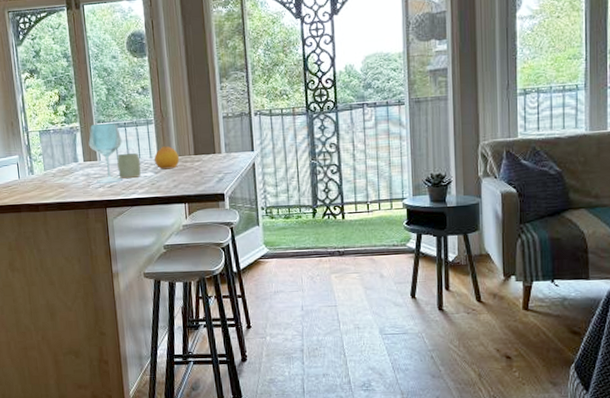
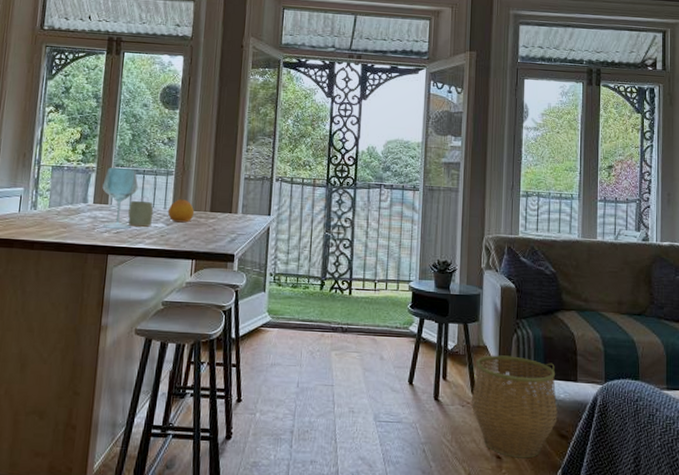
basket: none [476,260,569,357] -> present [471,355,558,459]

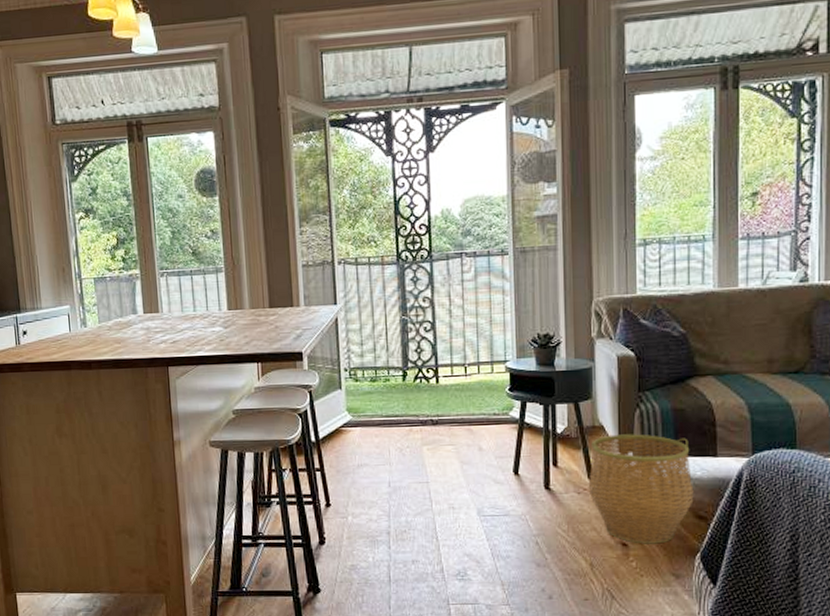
wine glass: present [102,167,139,229] -> none [149,269,188,339]
mug: present [128,200,154,227] -> none [181,304,209,333]
fruit: present [167,198,195,223] -> none [223,296,253,324]

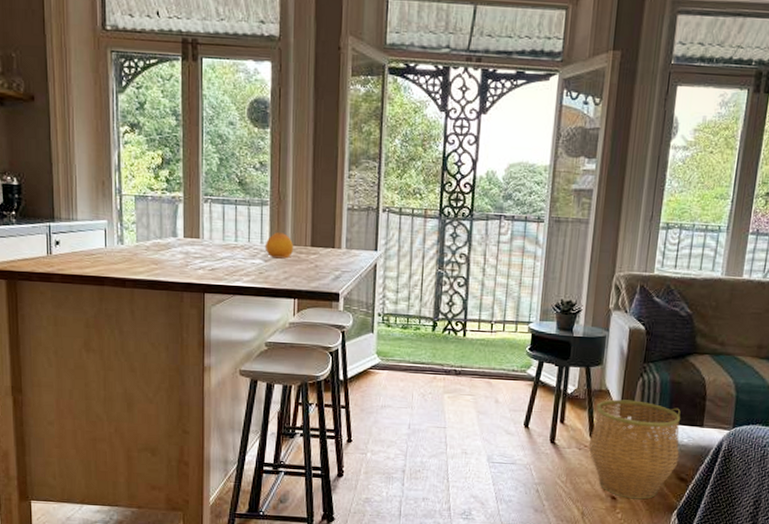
fruit: none [223,296,253,324] -> present [264,231,294,259]

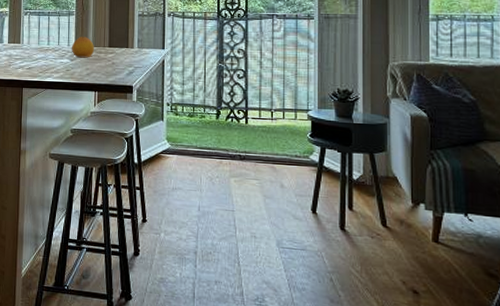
basket: present [588,399,681,500] -> none [381,186,484,296]

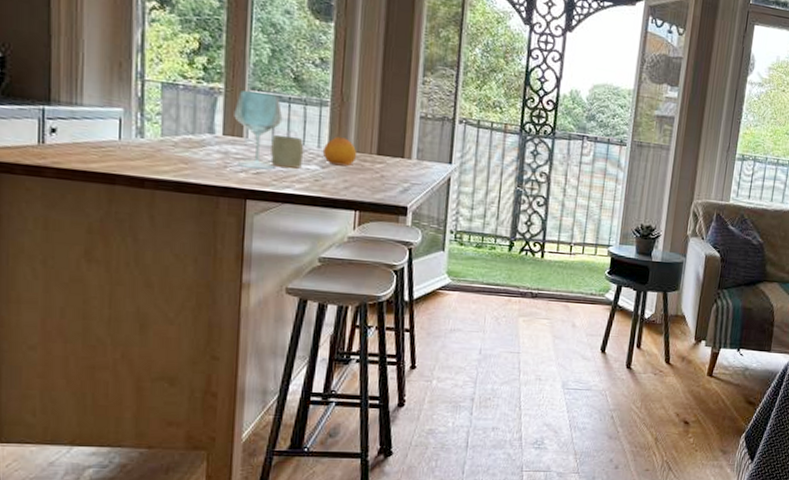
wine glass: none [15,10,45,65] -> present [234,89,283,170]
mug: none [37,39,59,63] -> present [270,134,304,169]

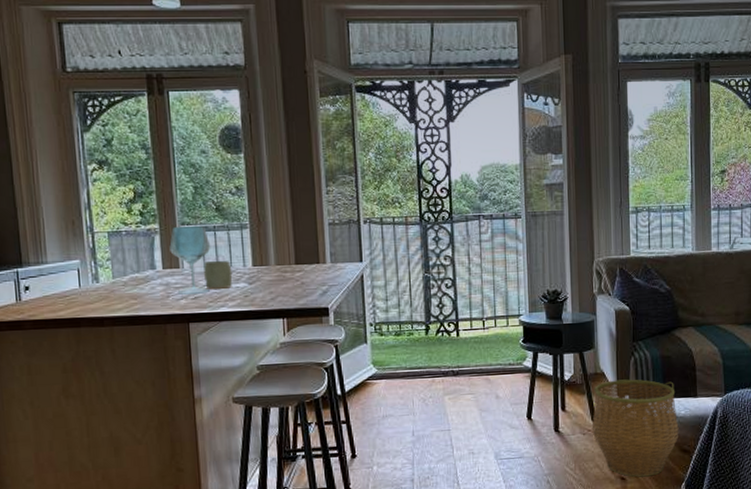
fruit: present [322,136,357,167] -> none [248,253,278,280]
basket: none [663,324,751,424] -> present [591,379,679,477]

